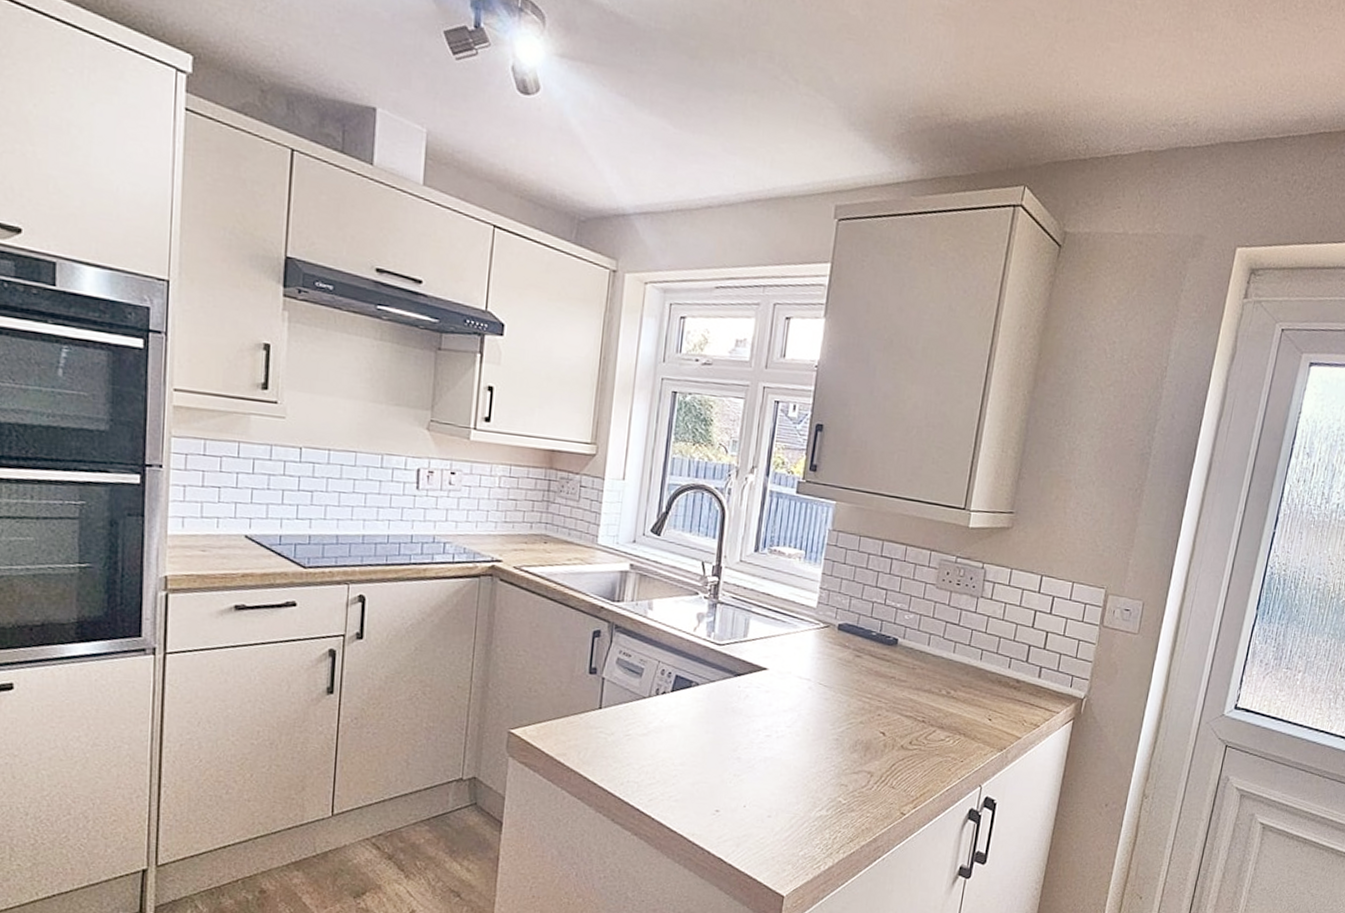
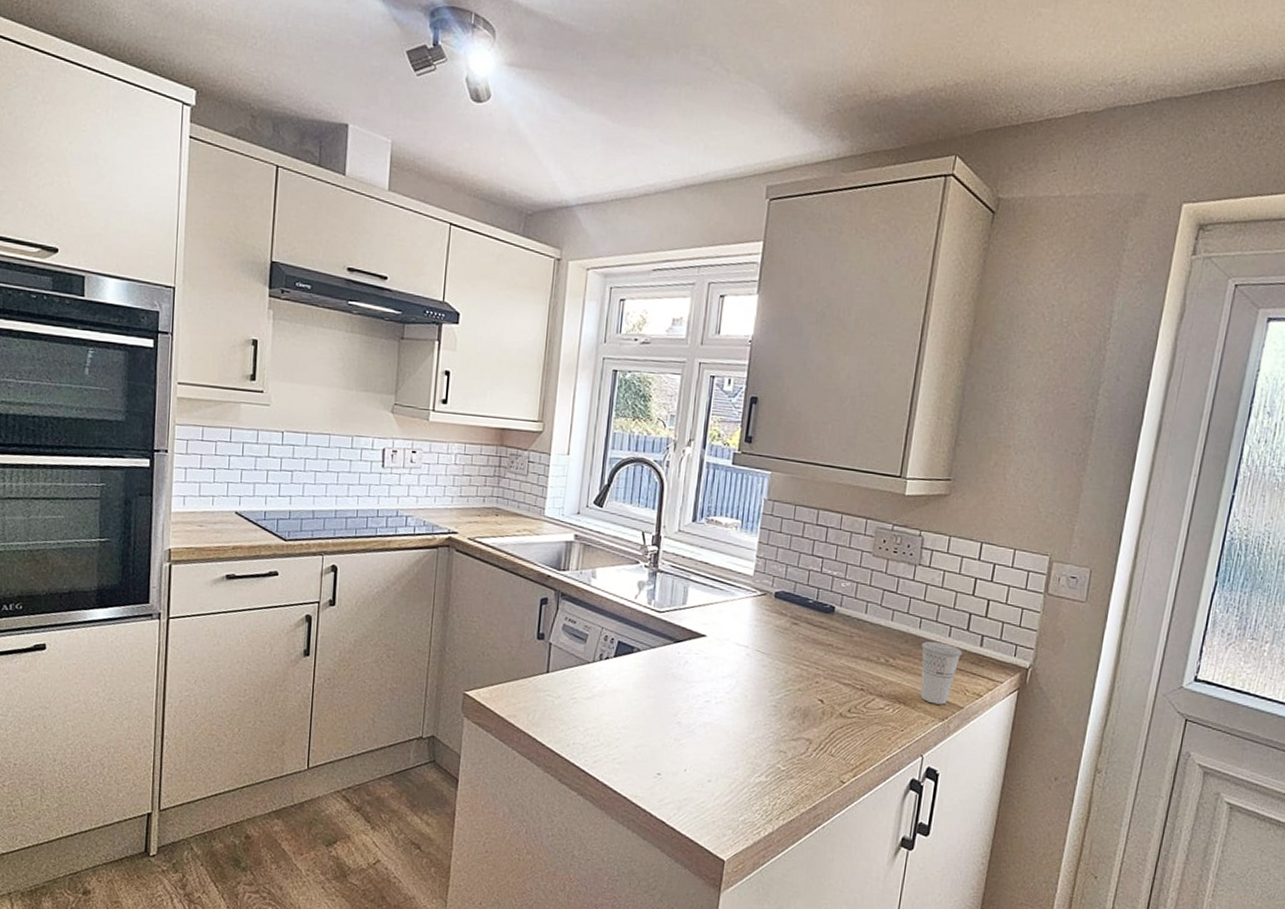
cup: none [980,673,1021,735] -> present [920,641,962,705]

